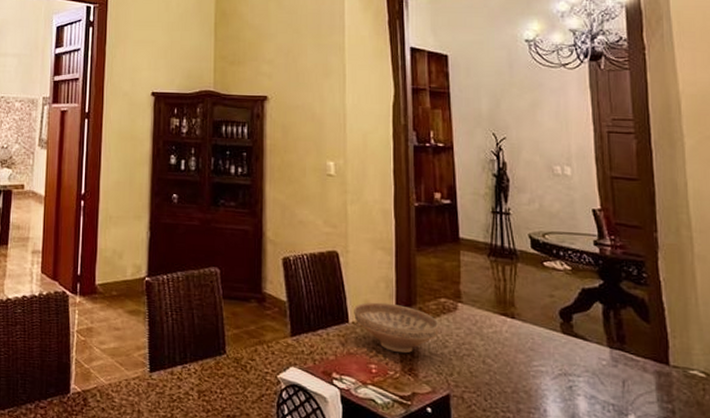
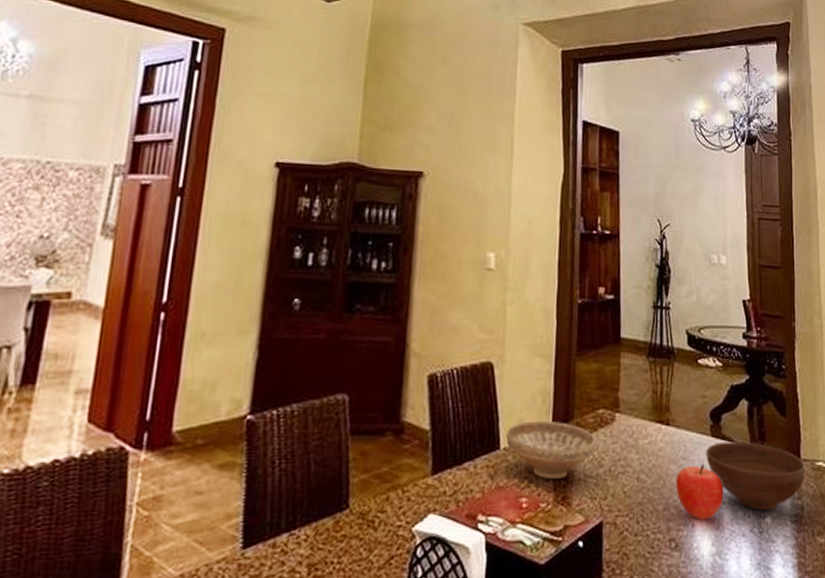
fruit: none [525,356,579,408] -> present [676,463,724,521]
bowl: none [557,339,676,409] -> present [706,441,805,511]

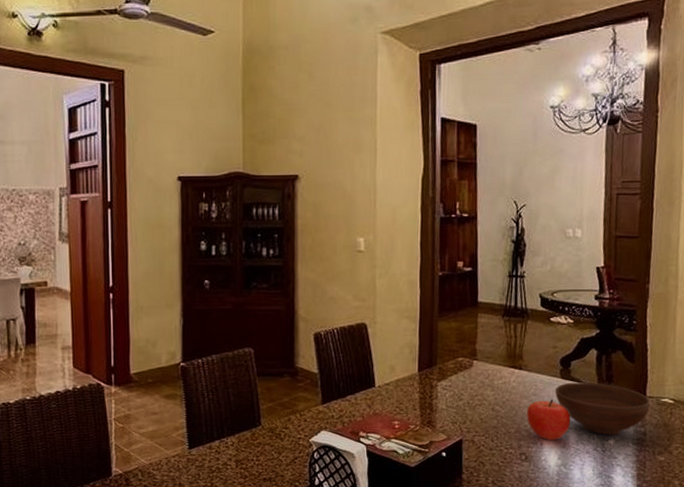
decorative bowl: present [506,420,596,480] -> none [380,366,456,409]

